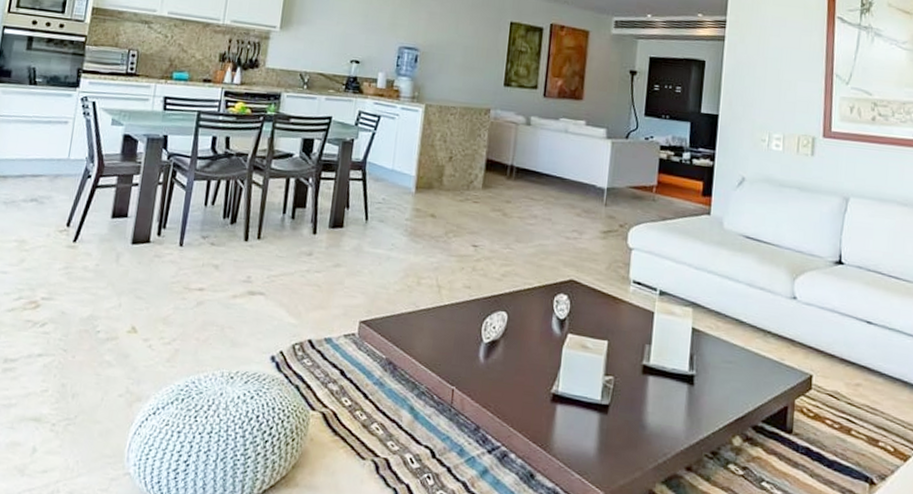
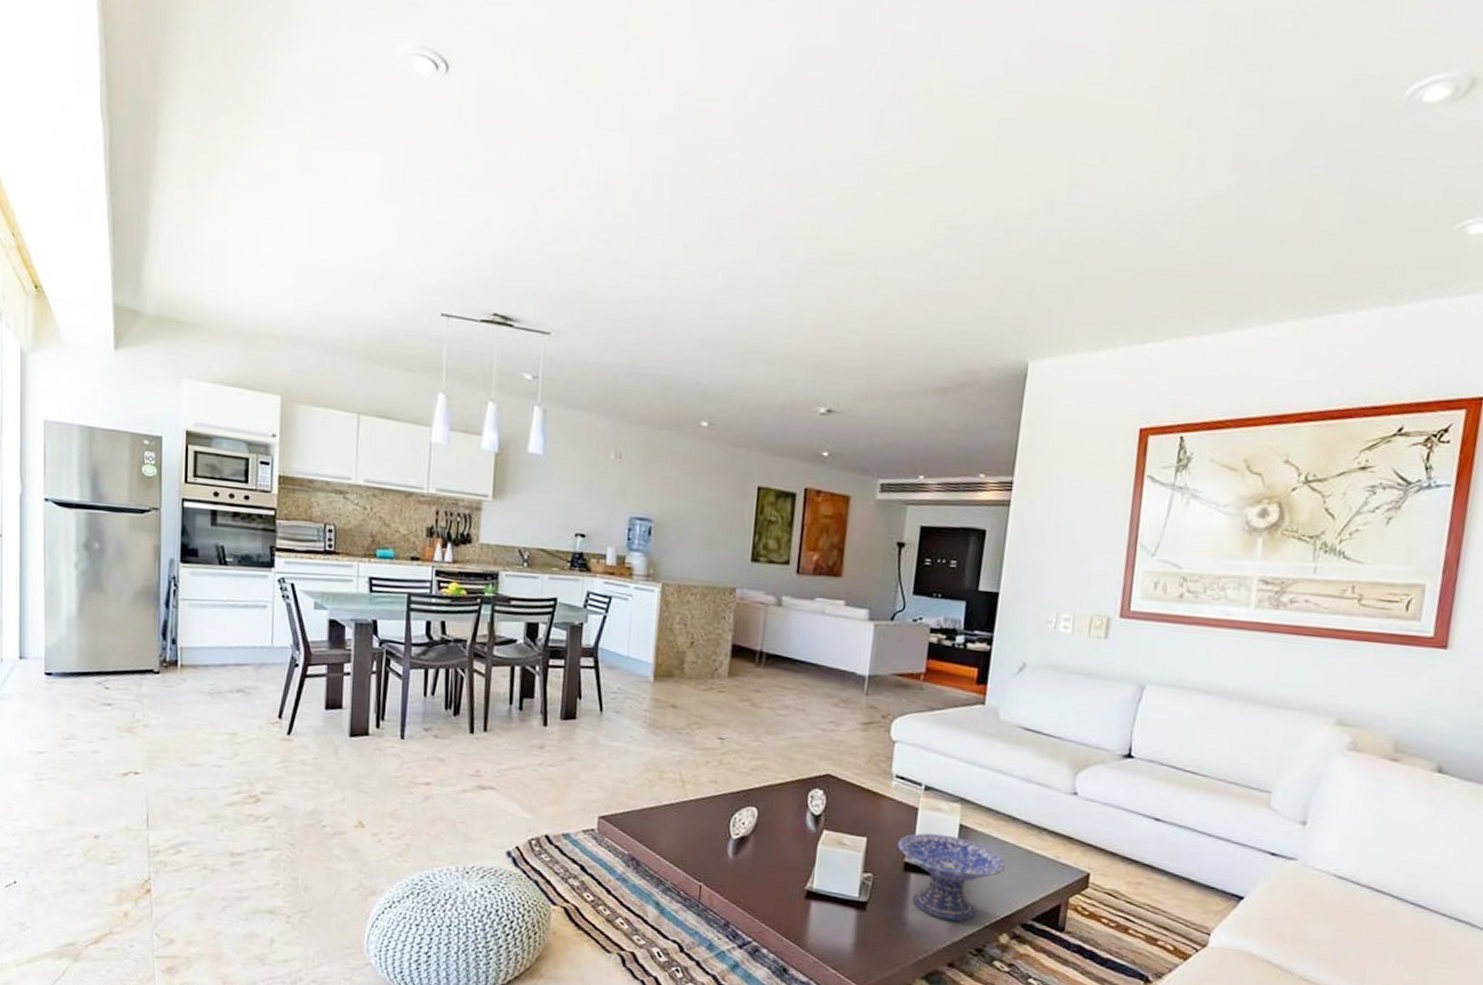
decorative bowl: none [635,336,735,424] -> present [897,833,1005,921]

